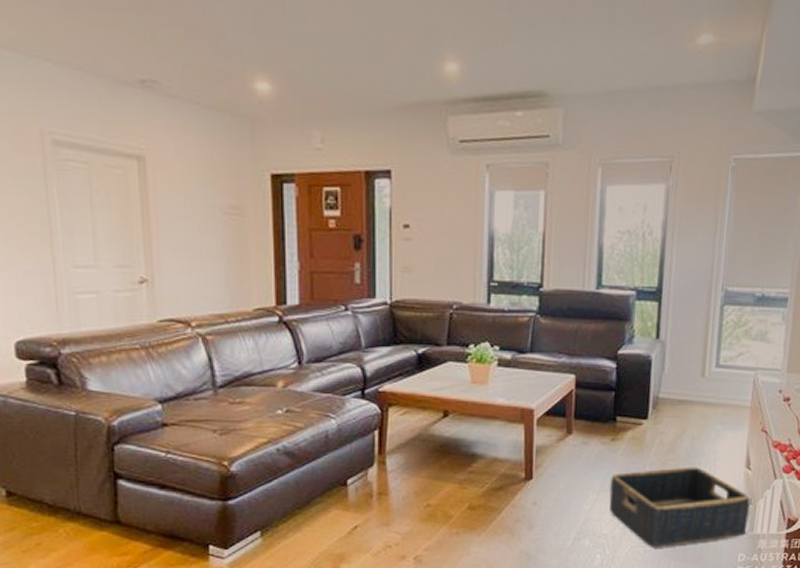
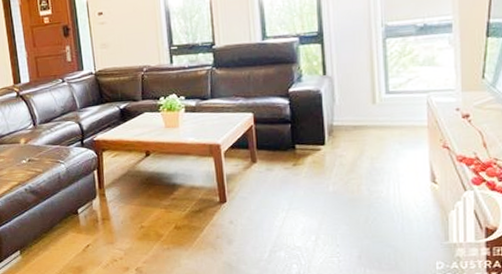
basket: present [609,467,751,547] -> none [297,184,442,257]

